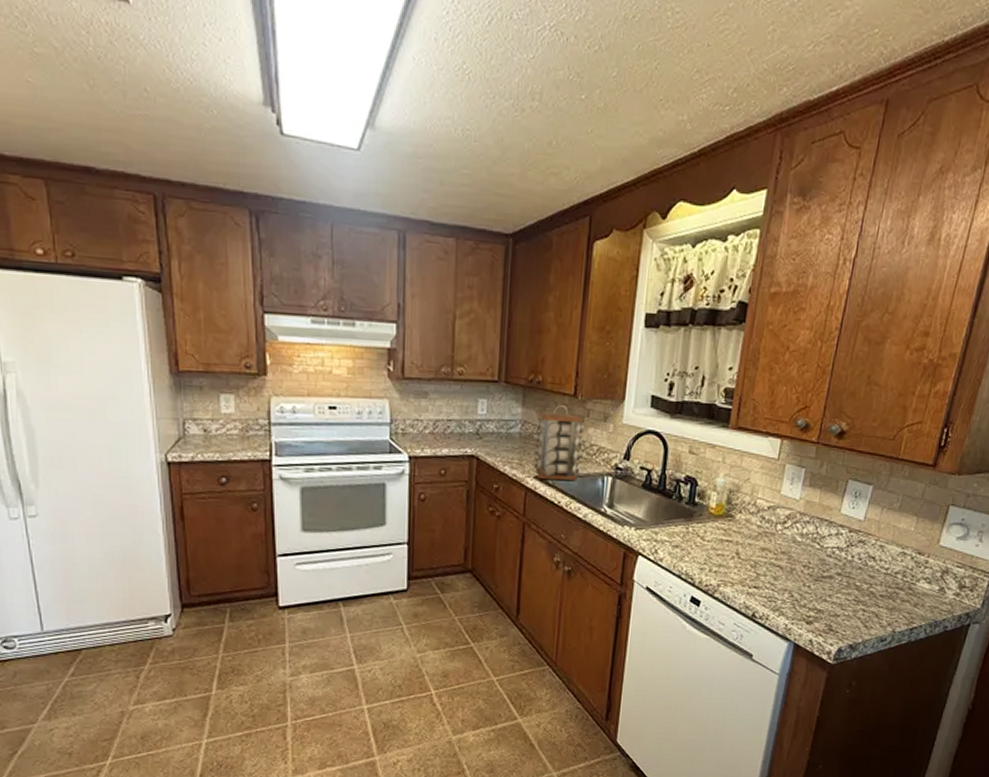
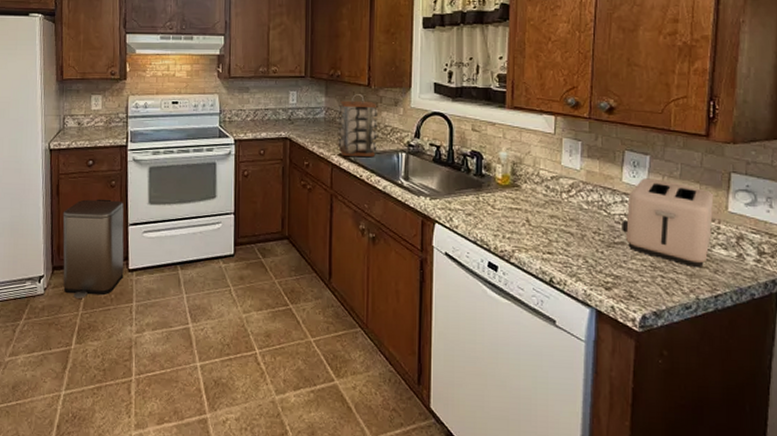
pedal bin: none [190,524,273,640] -> present [62,198,124,298]
toaster: none [832,510,929,602] -> present [622,178,714,268]

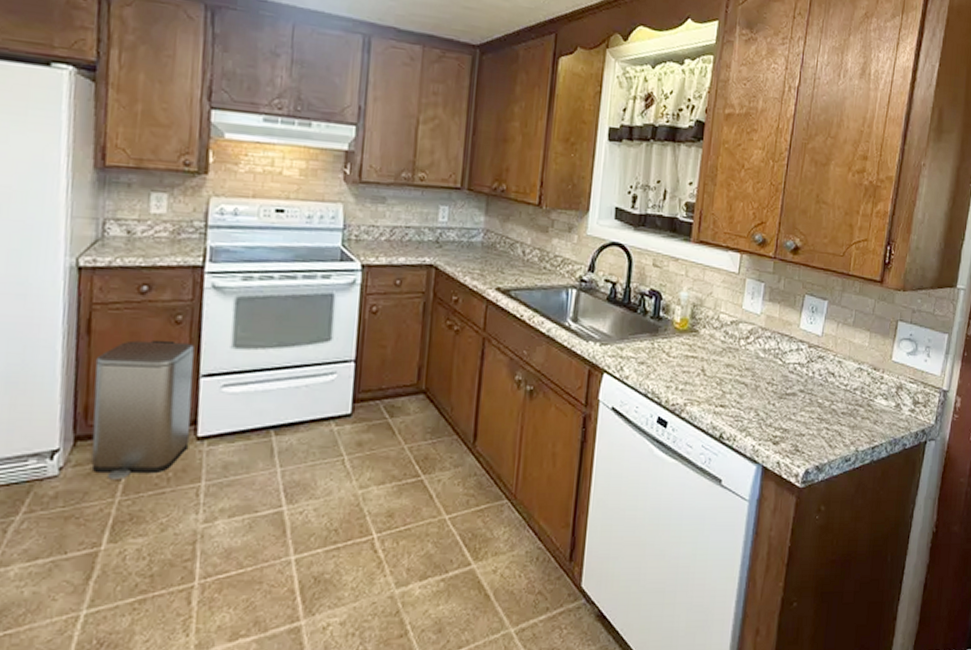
spice rack: present [337,93,378,158] -> none [495,213,548,293]
toaster: present [622,178,714,268] -> none [794,325,882,419]

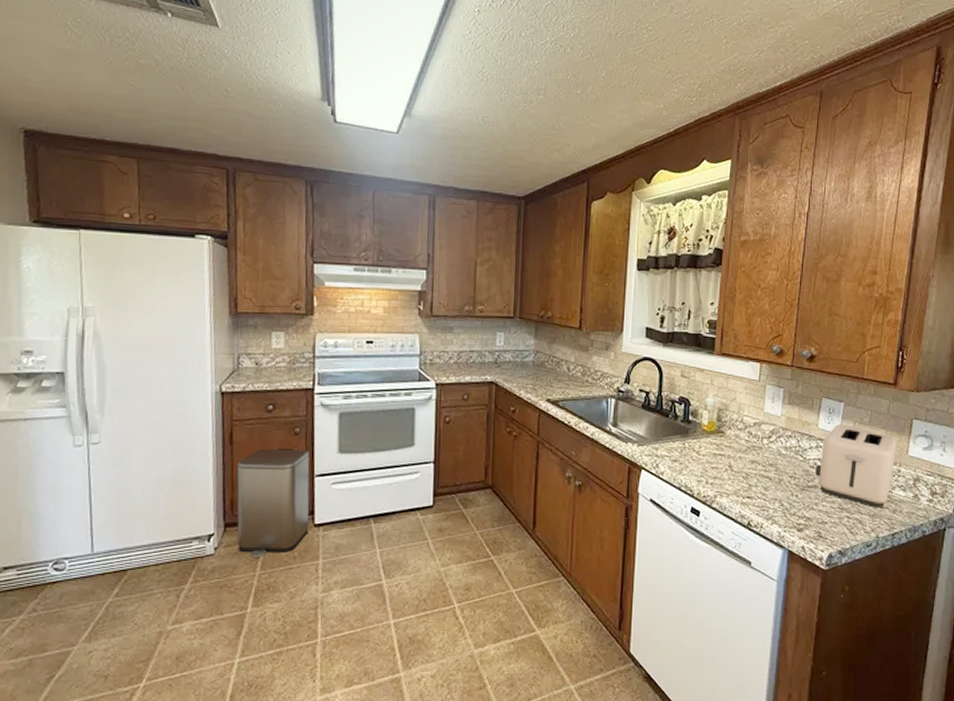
toaster: none [794,325,882,419] -> present [815,424,897,508]

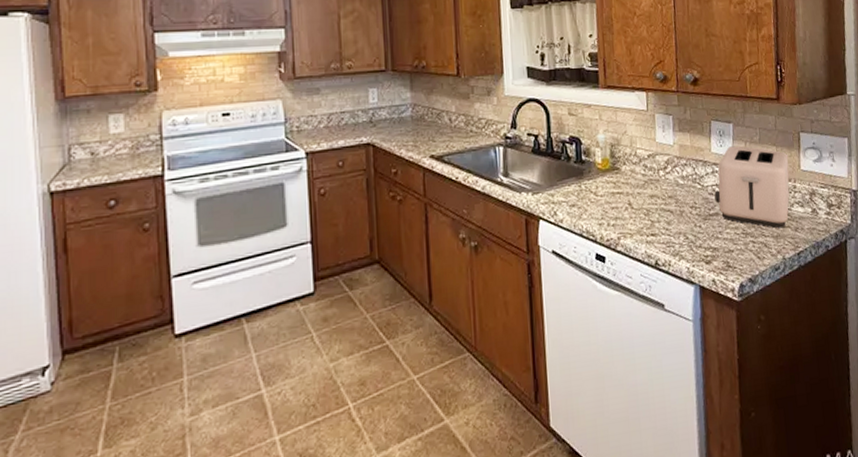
pedal bin: present [237,447,310,557] -> none [74,247,168,387]

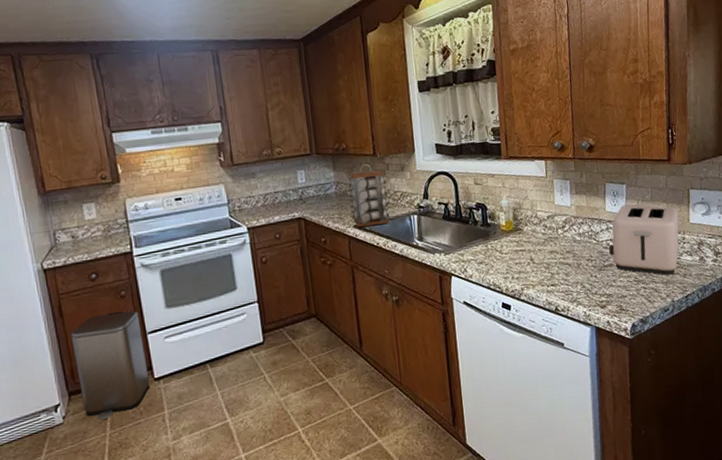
pedal bin: none [74,247,168,387] -> present [70,310,150,420]
spice rack: none [425,84,472,158] -> present [347,163,390,227]

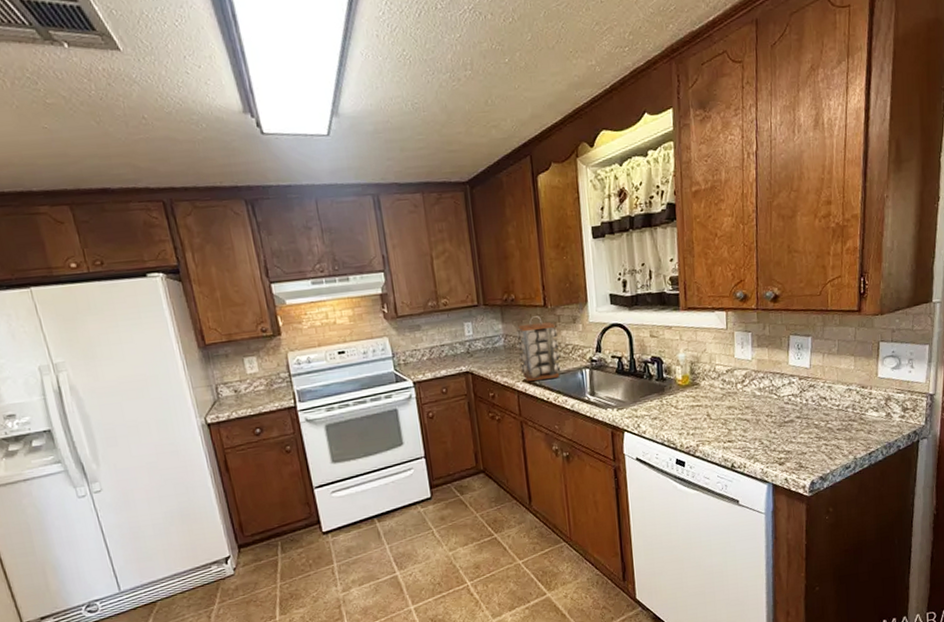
pedal bin: present [70,310,150,420] -> none [237,465,319,572]
toaster: present [609,204,679,275] -> none [790,357,866,432]

